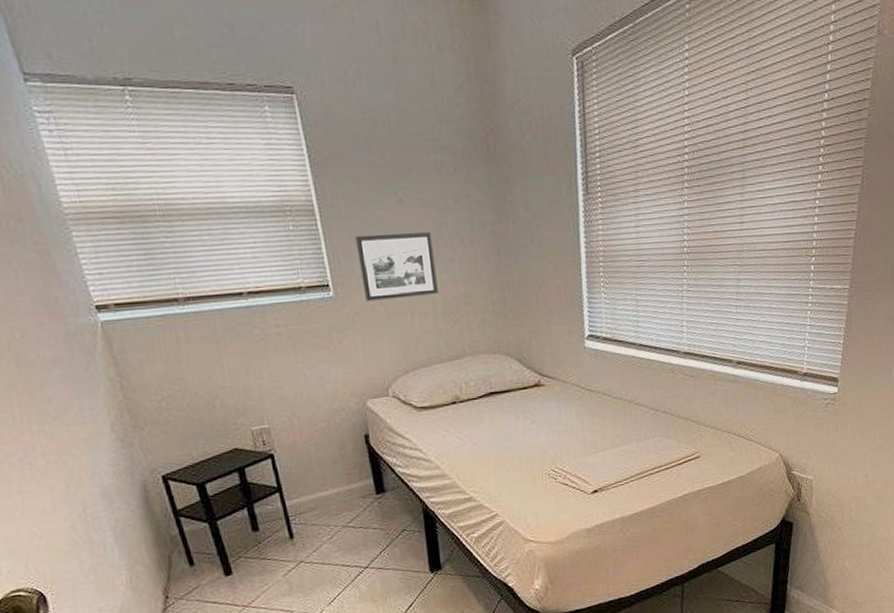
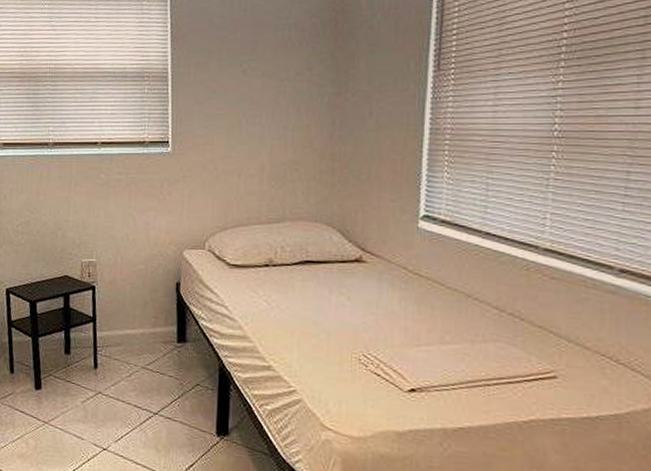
picture frame: present [355,232,438,301] -> none [198,100,269,159]

